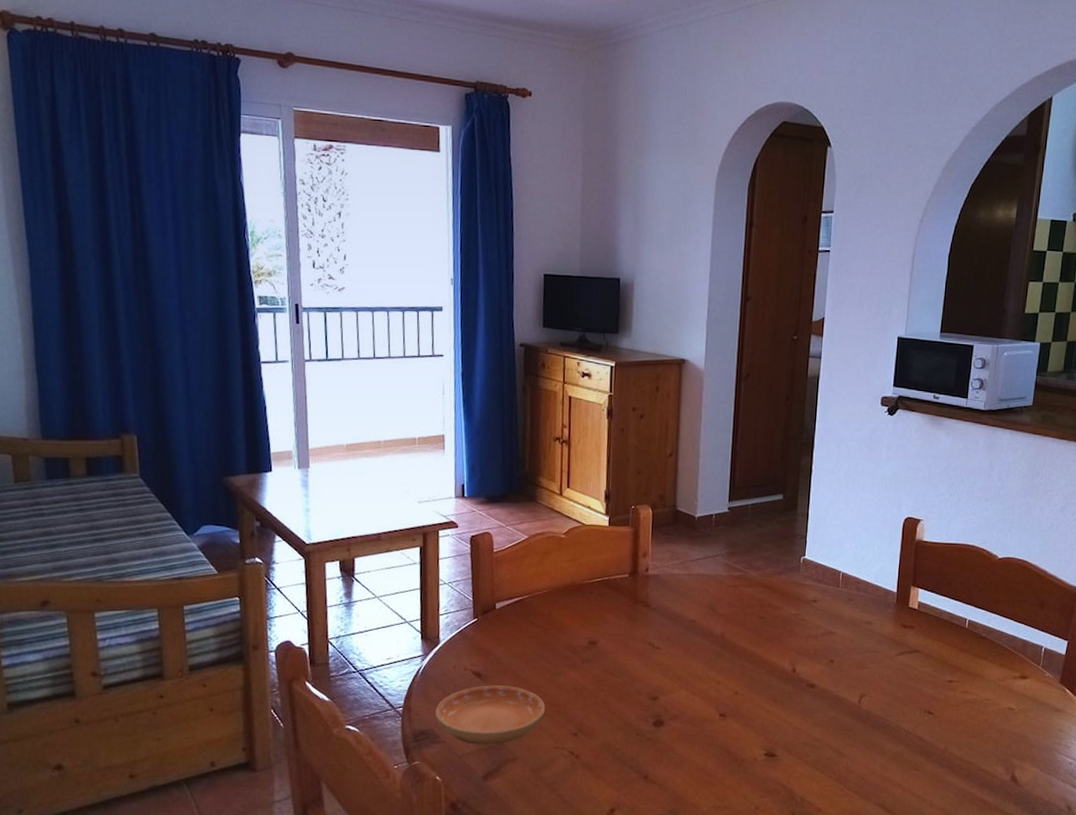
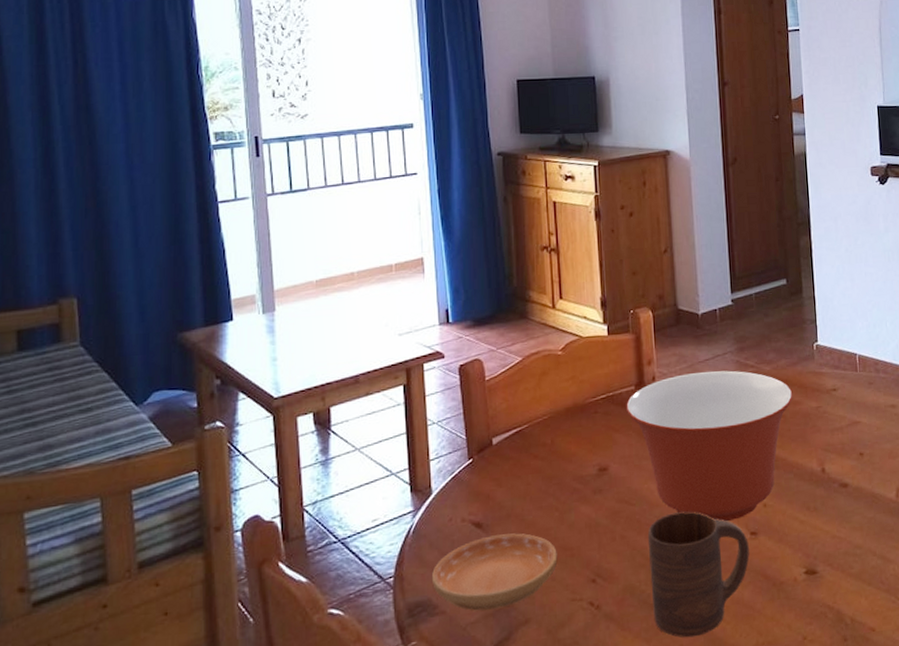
mixing bowl: none [619,569,775,702] -> present [626,370,793,522]
cup: none [625,688,717,793] -> present [648,511,749,638]

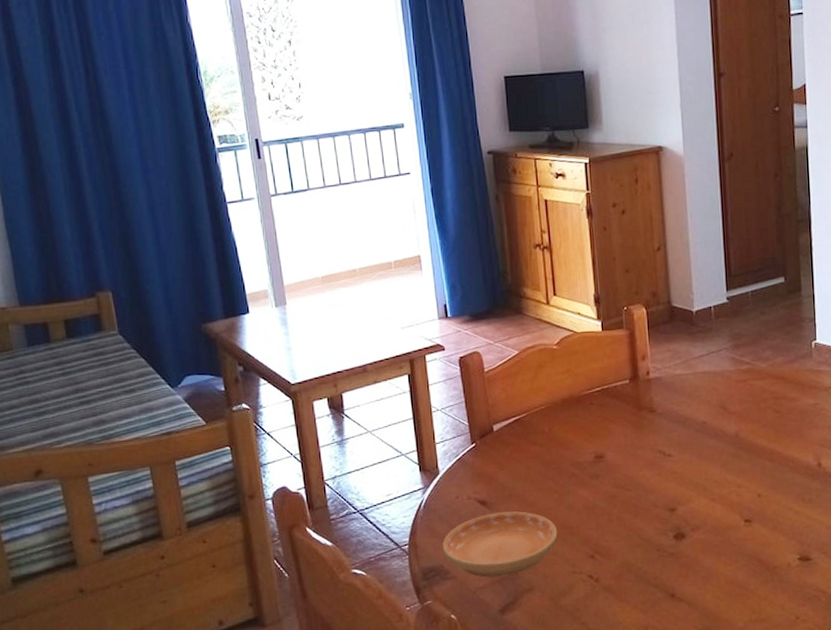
mixing bowl: present [626,370,793,522] -> none [621,367,790,509]
cup: present [648,511,749,638] -> none [644,498,743,612]

